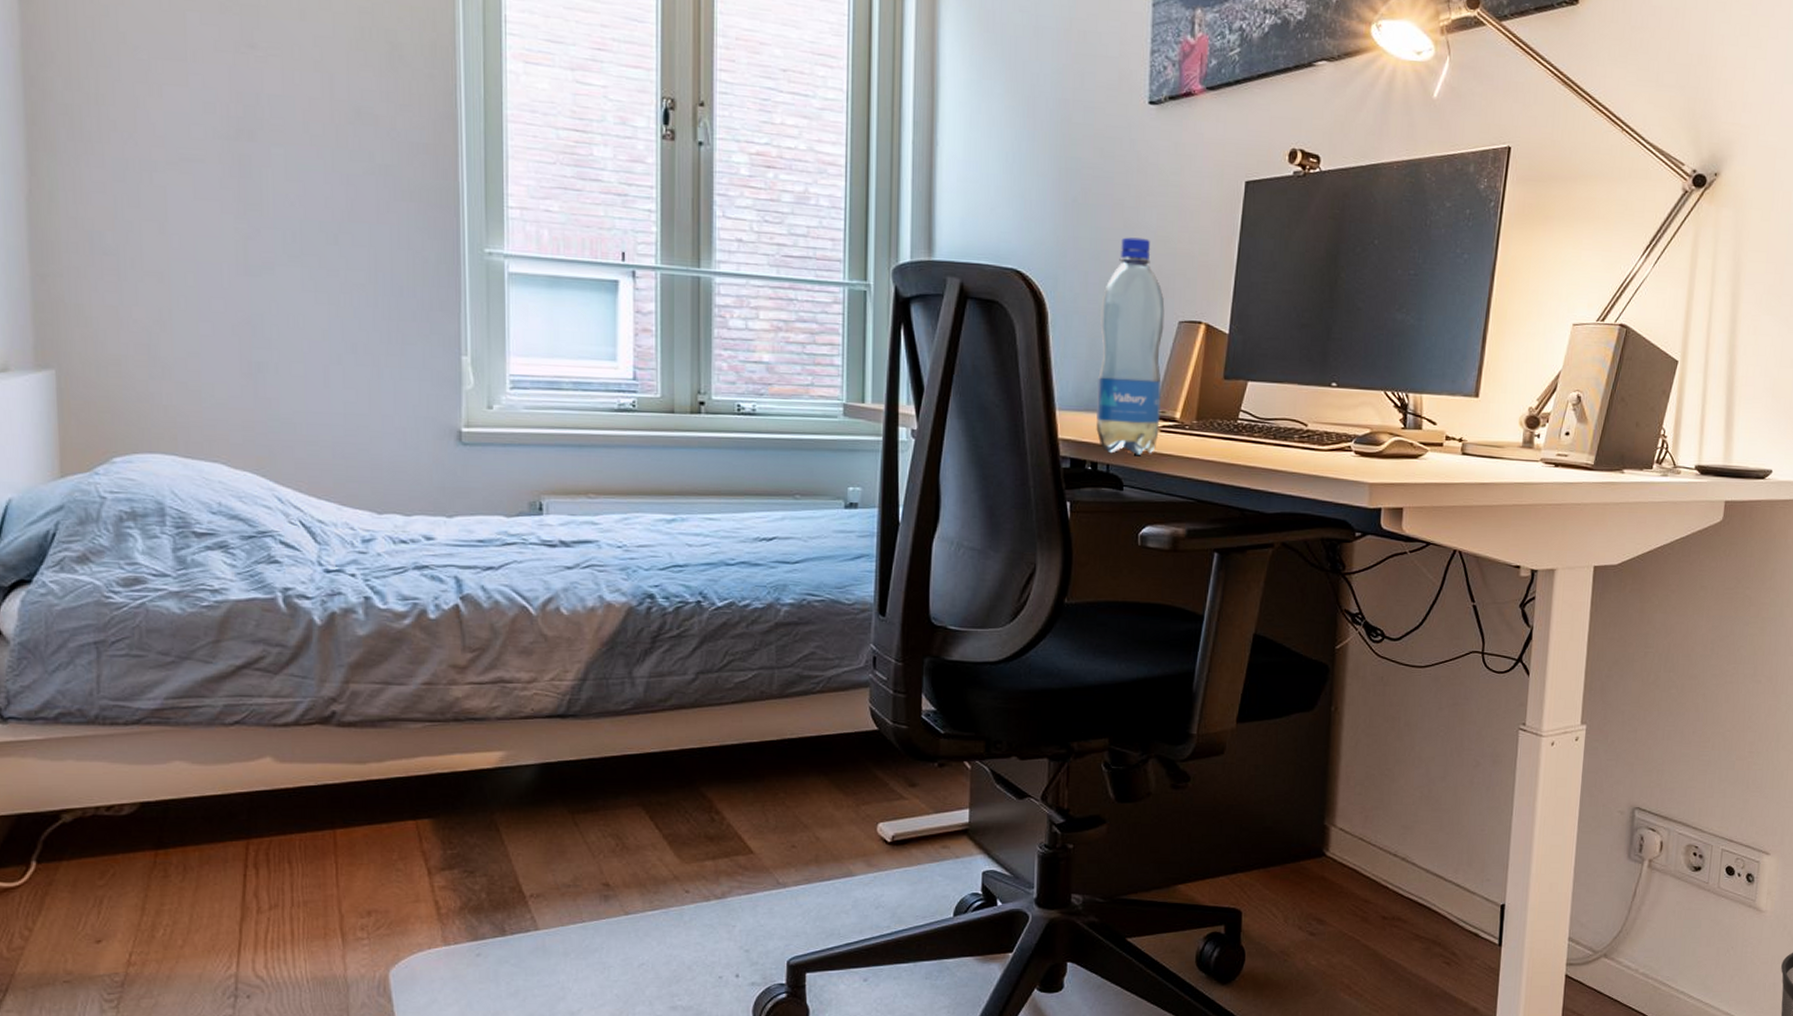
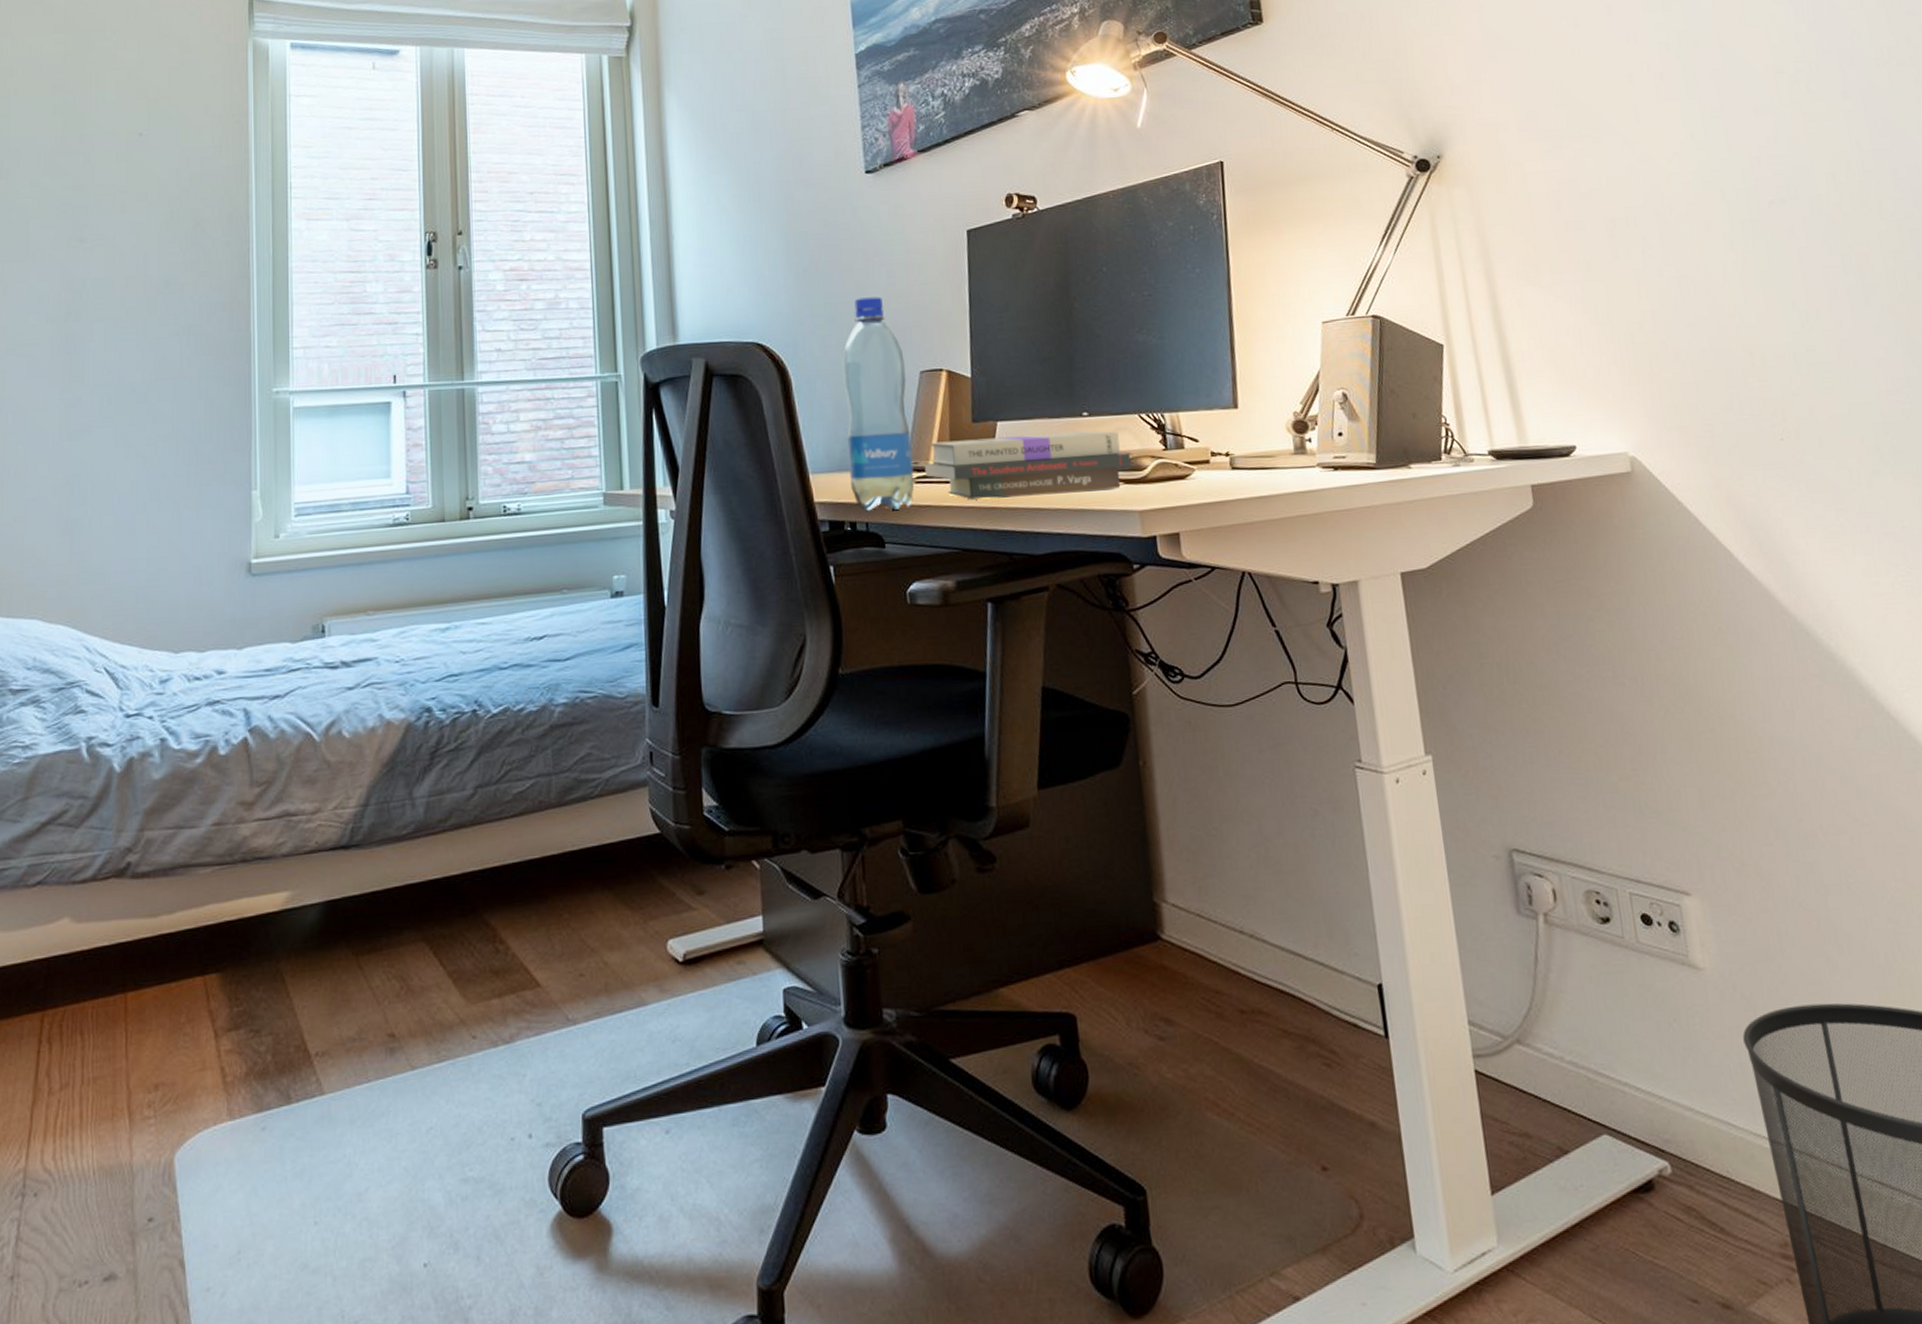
books: none [1170,394,1371,460] -> present [924,431,1132,500]

